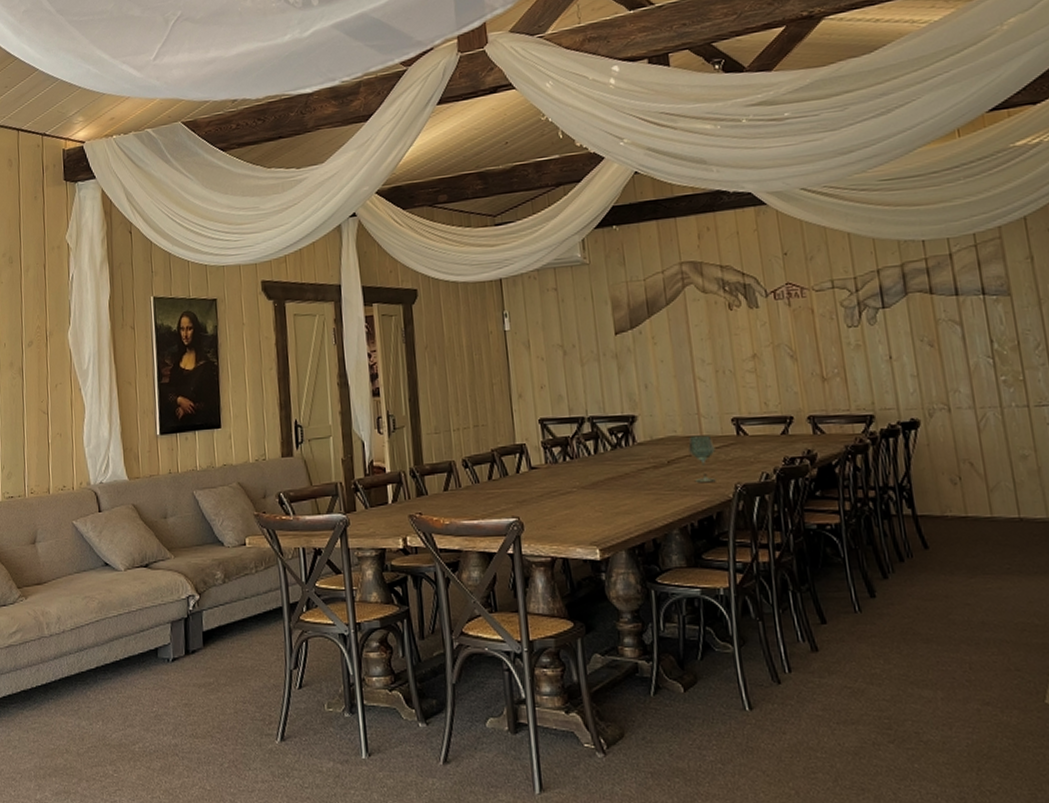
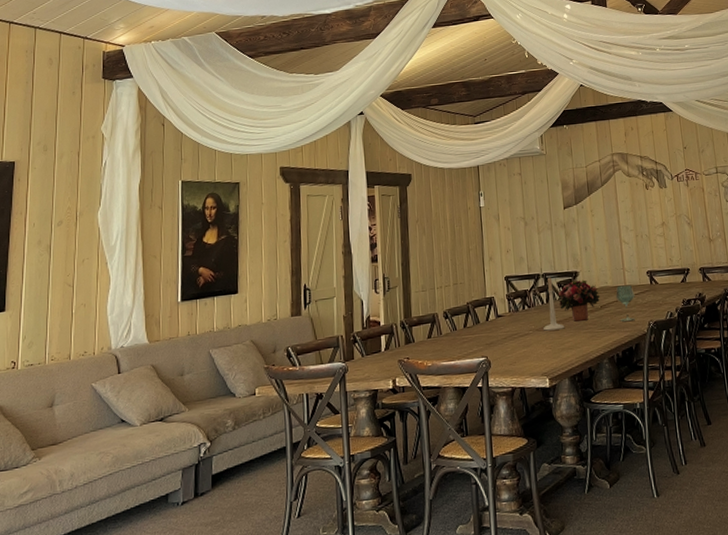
candlestick: none [590,421,620,489] -> present [542,277,565,331]
bouquet: none [608,426,667,479] -> present [557,280,601,322]

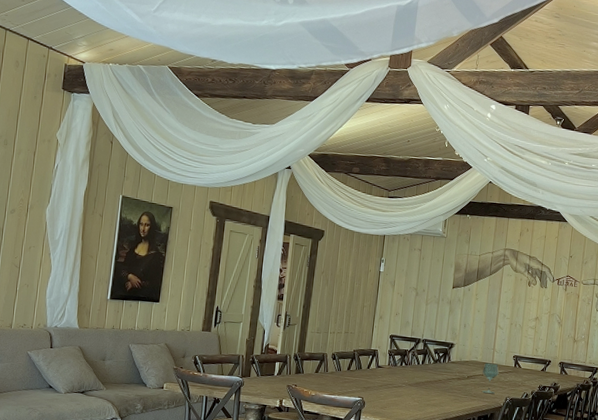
candlestick: present [542,277,565,331] -> none [414,343,434,389]
bouquet: present [557,280,601,322] -> none [431,350,469,385]

